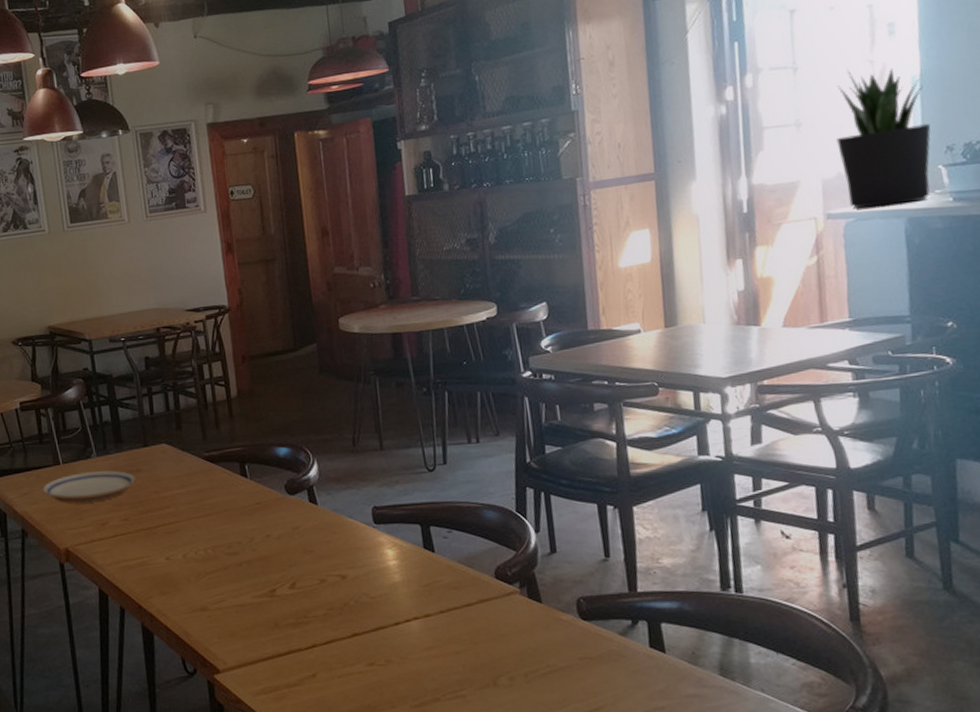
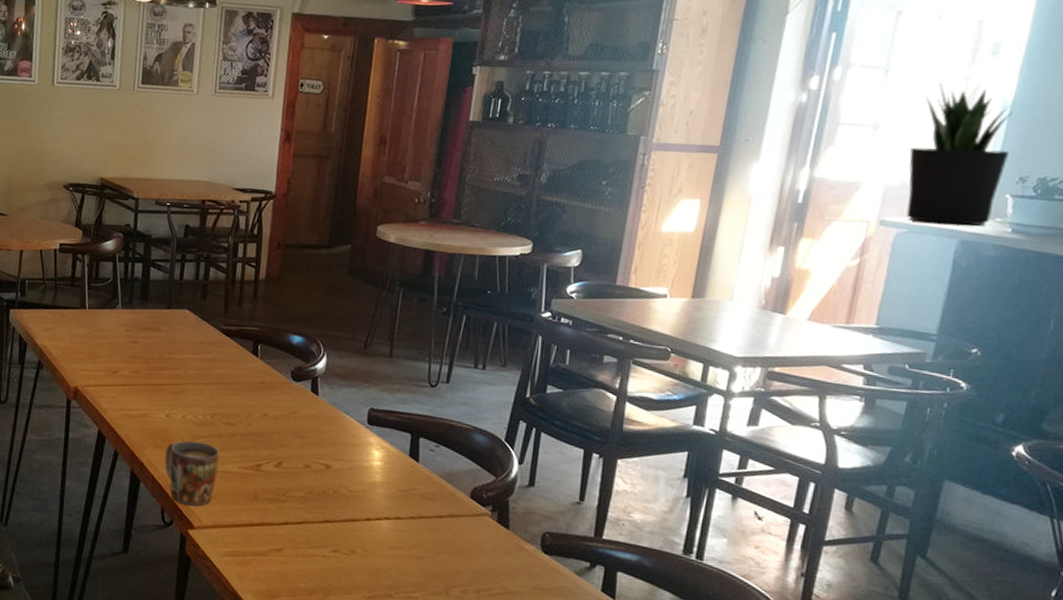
plate: present [43,470,136,503] -> none [65,320,154,350]
mug: none [173,578,232,650] -> present [164,440,220,507]

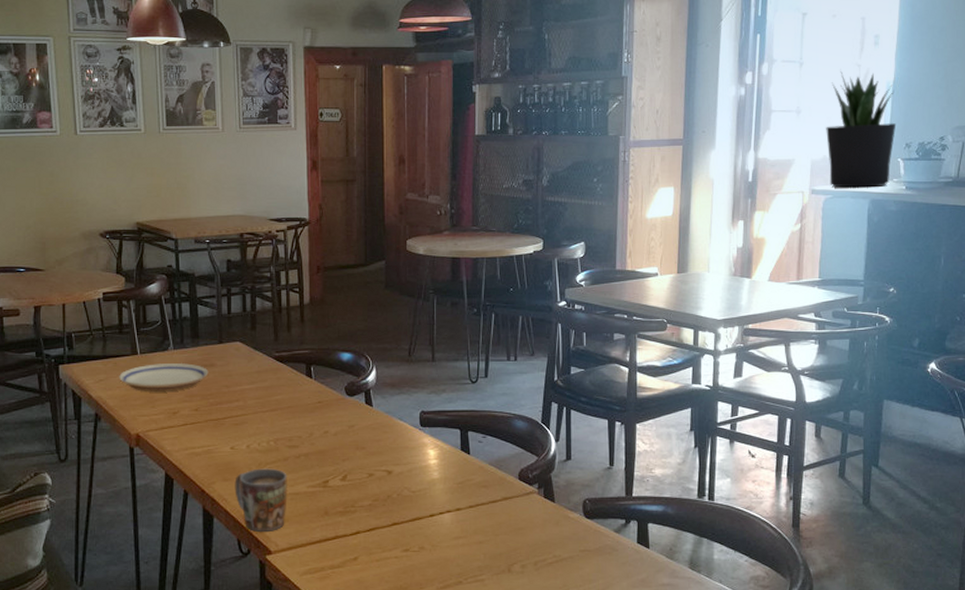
plate: none [65,320,154,350] -> present [119,363,209,391]

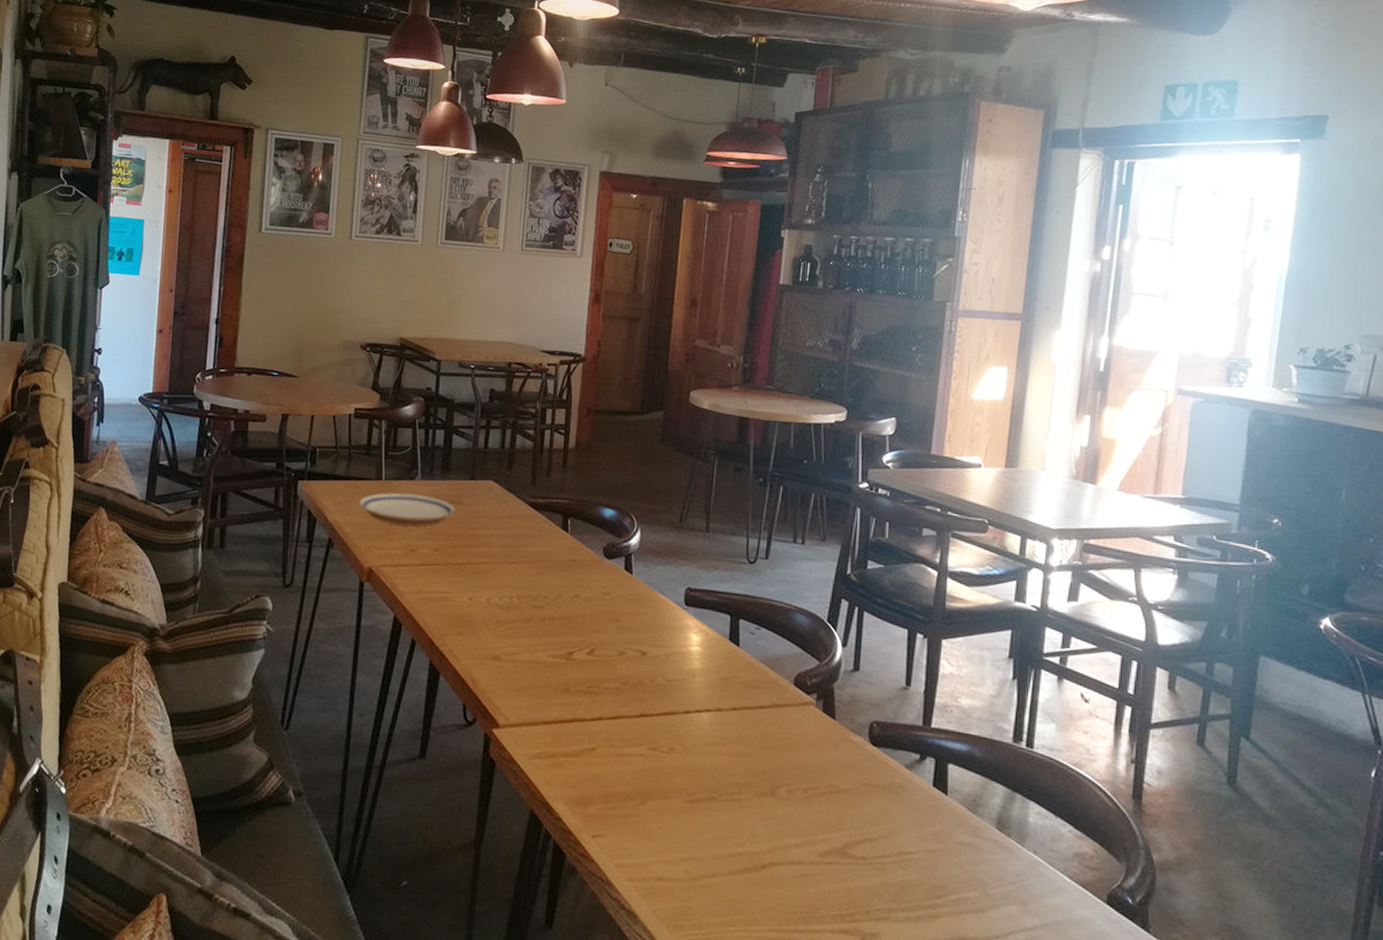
mug: present [234,468,287,533] -> none [467,626,528,702]
planter: present [826,71,897,188] -> none [1199,256,1289,396]

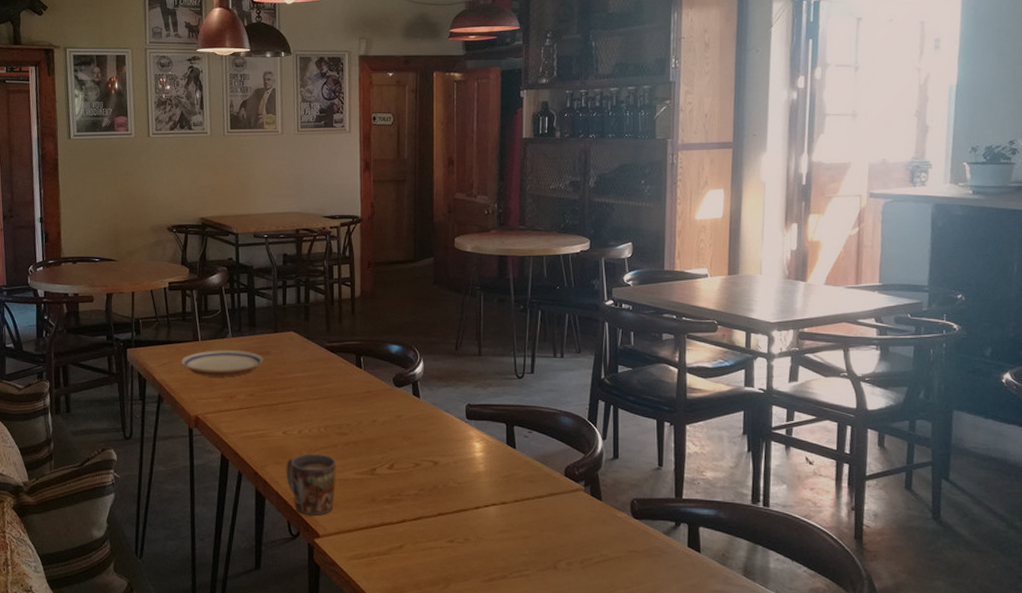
mug: none [467,626,528,702] -> present [286,454,336,516]

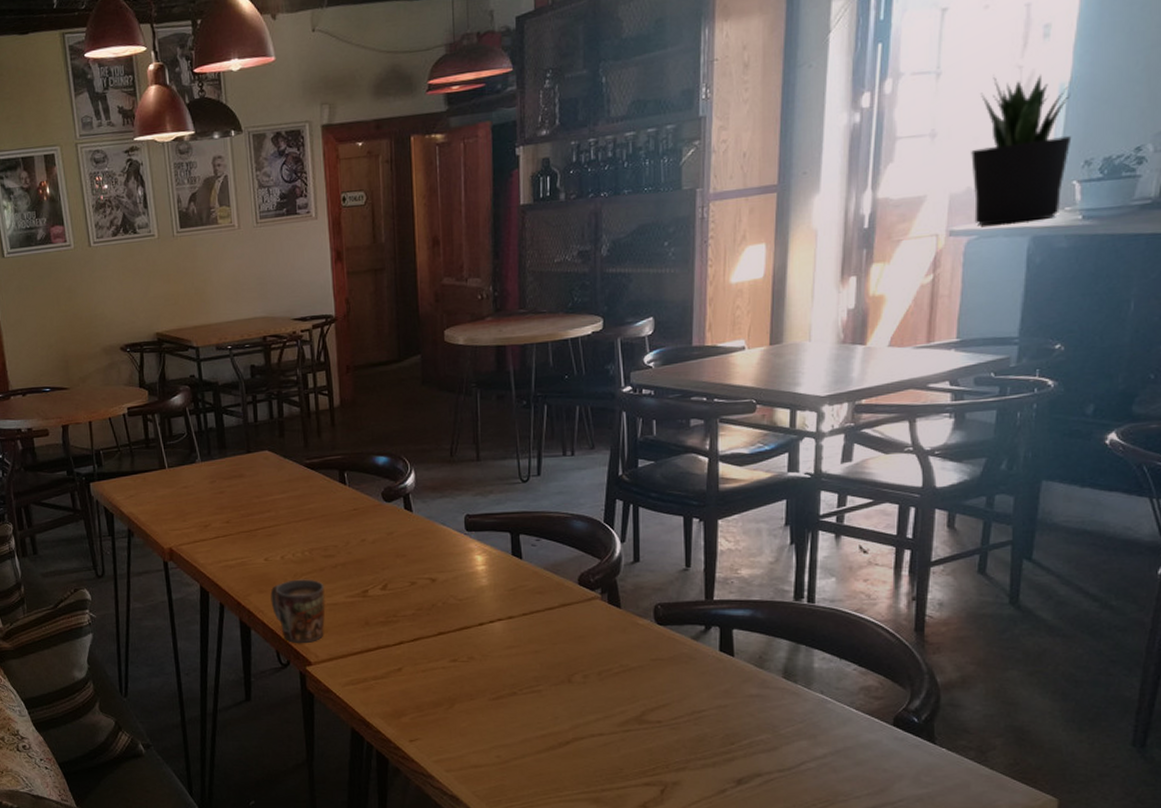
plate: present [181,350,264,376] -> none [149,475,238,506]
planter: none [884,75,961,192] -> present [971,74,1072,226]

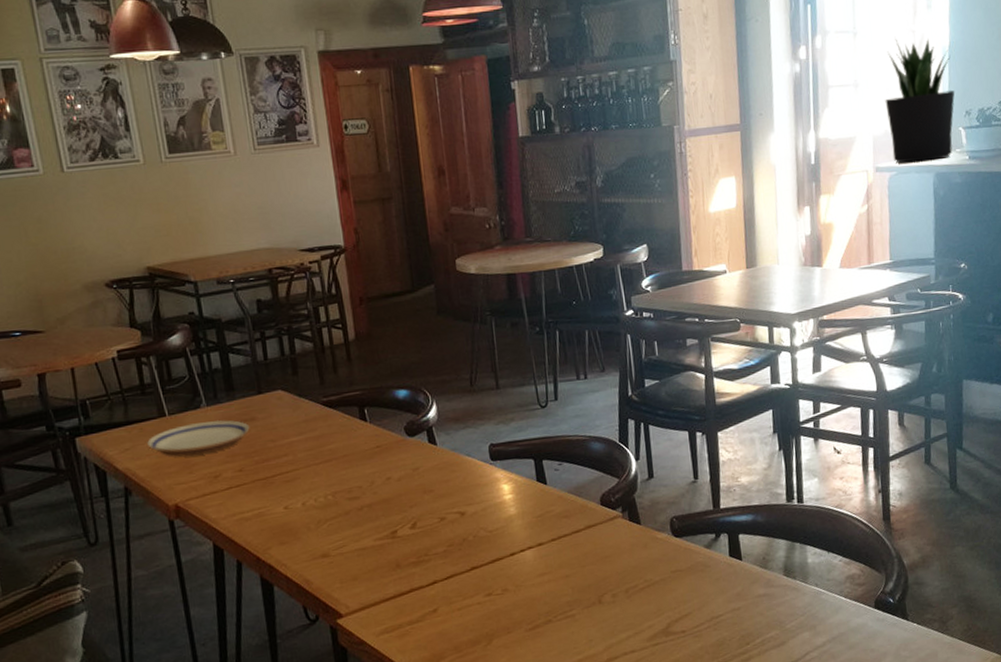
plate: none [149,475,238,506] -> present [147,420,250,457]
mug: present [270,579,326,644] -> none [293,524,354,596]

